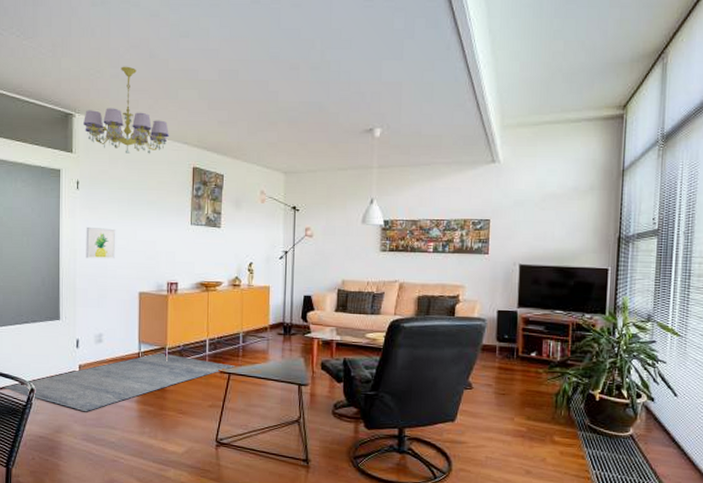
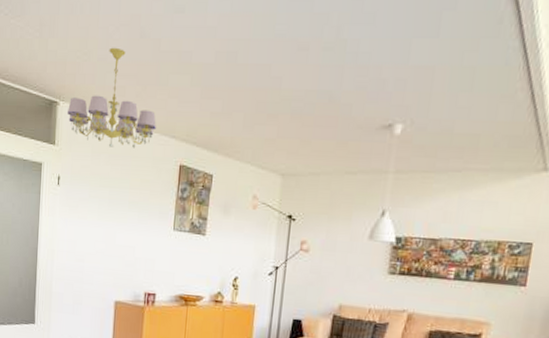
wall art: present [86,226,116,259] -> none [63,226,95,264]

